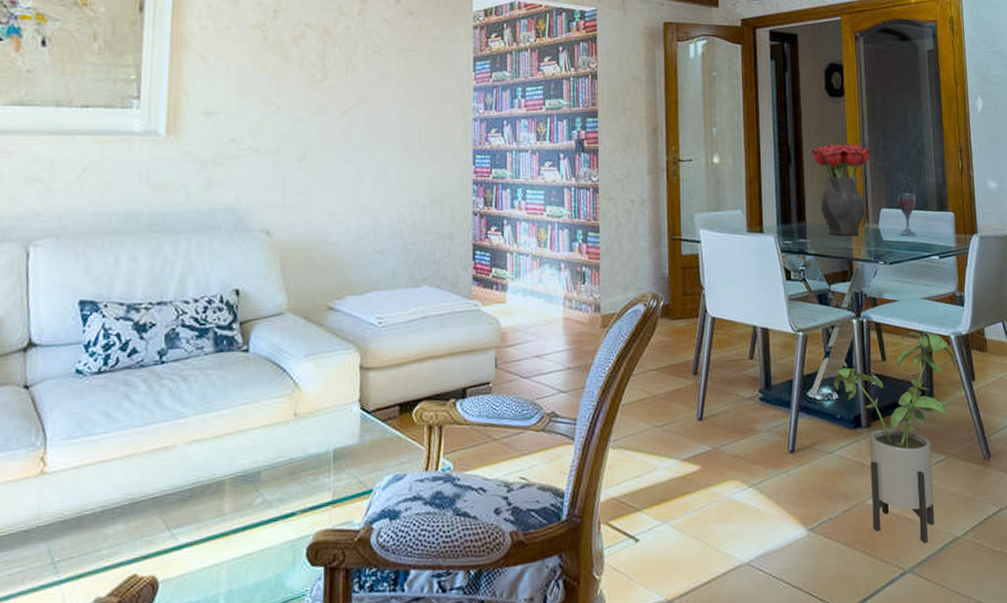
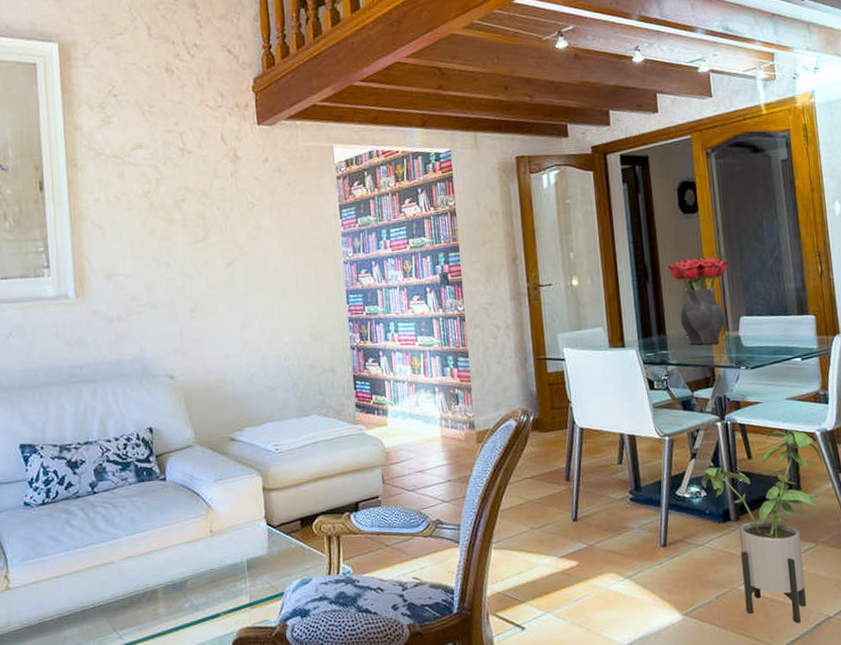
cup: present [897,192,917,236] -> none [756,299,778,341]

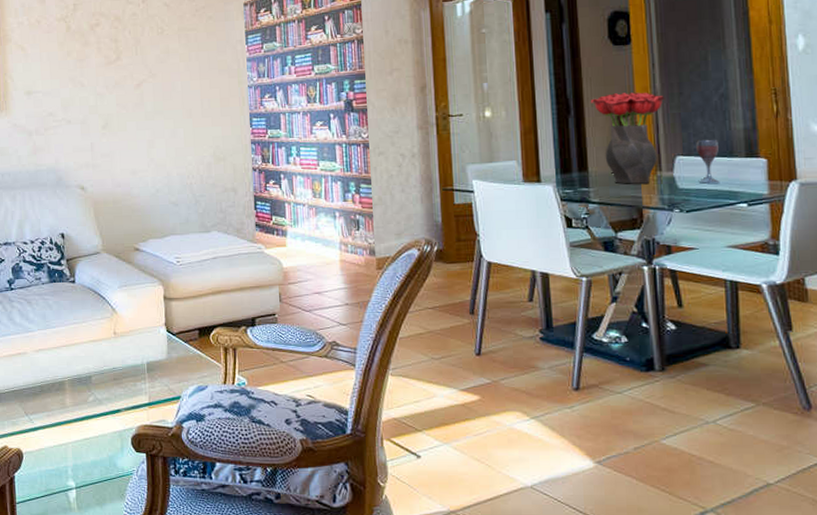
house plant: present [701,429,823,623] -> none [622,279,769,486]
cup: none [756,299,778,341] -> present [696,139,720,184]

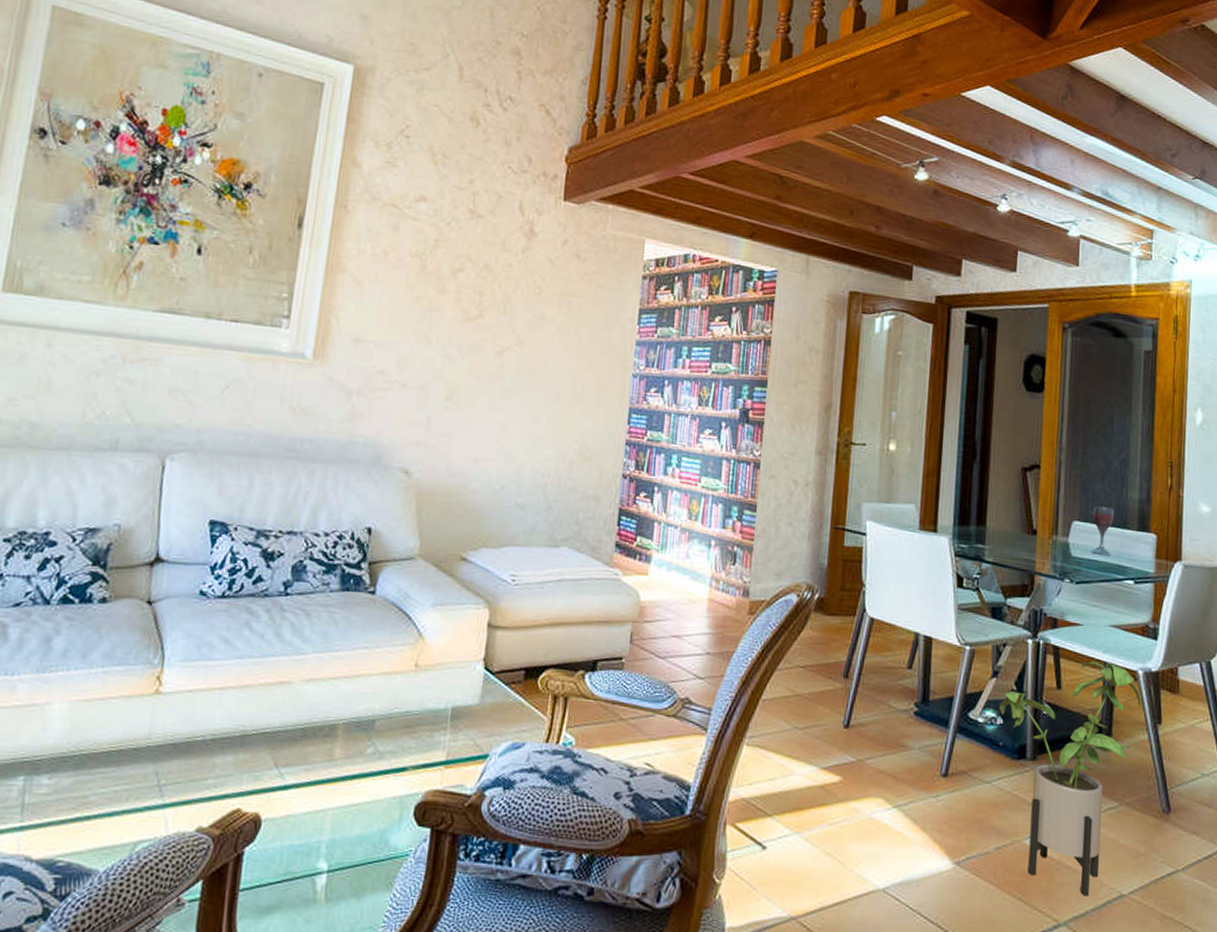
bouquet: present [590,92,665,185] -> none [997,443,1070,548]
house plant: none [622,279,769,486] -> present [999,661,1141,897]

